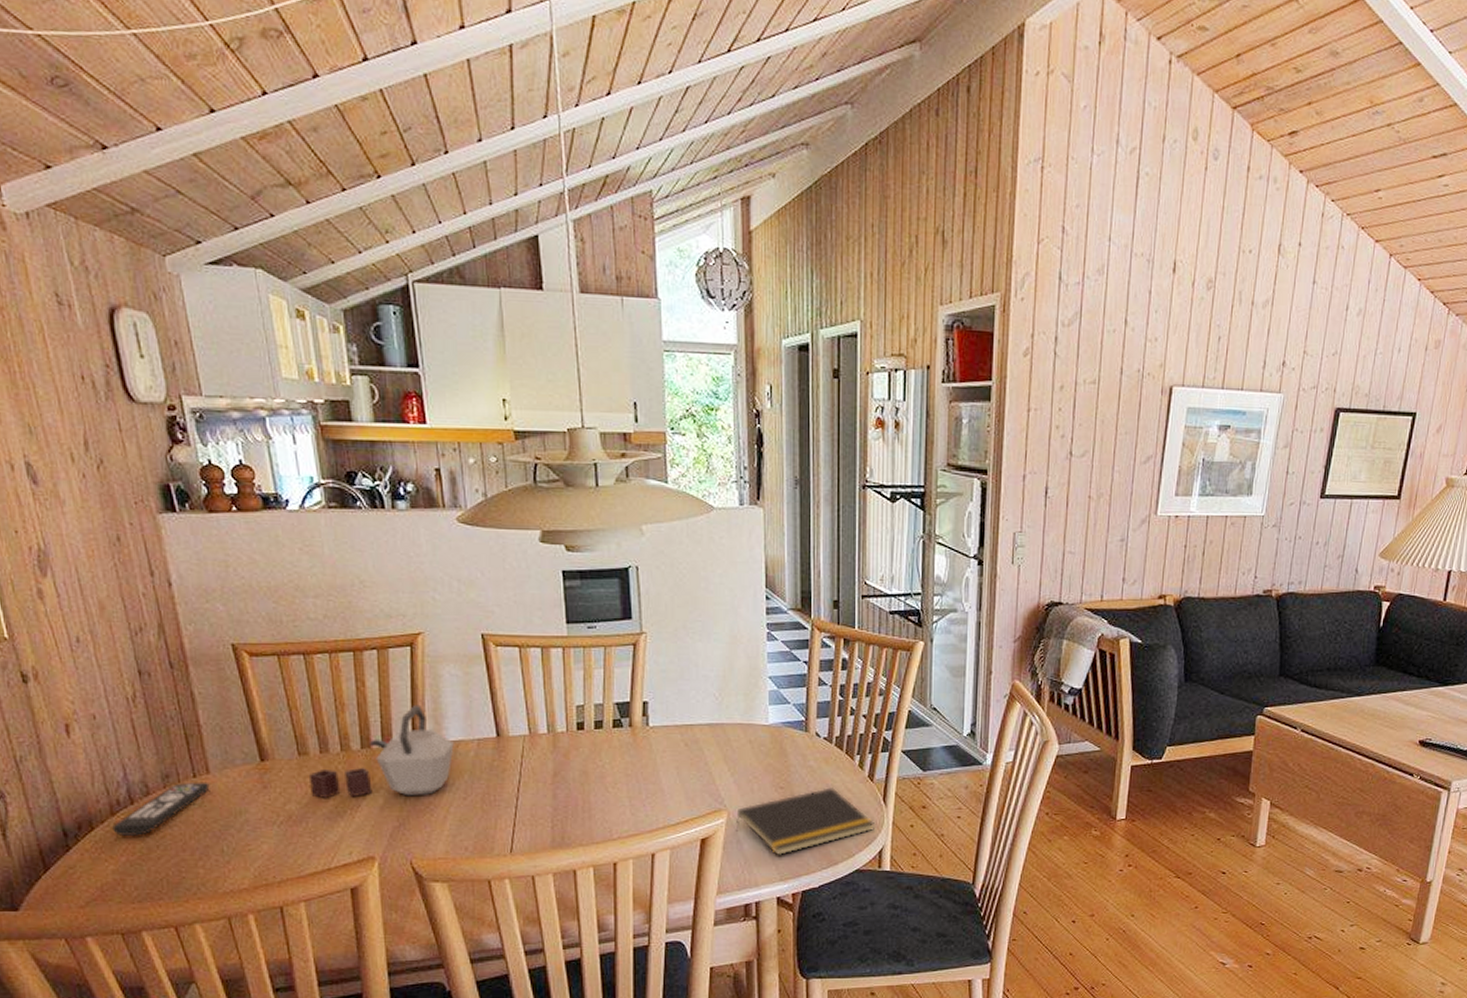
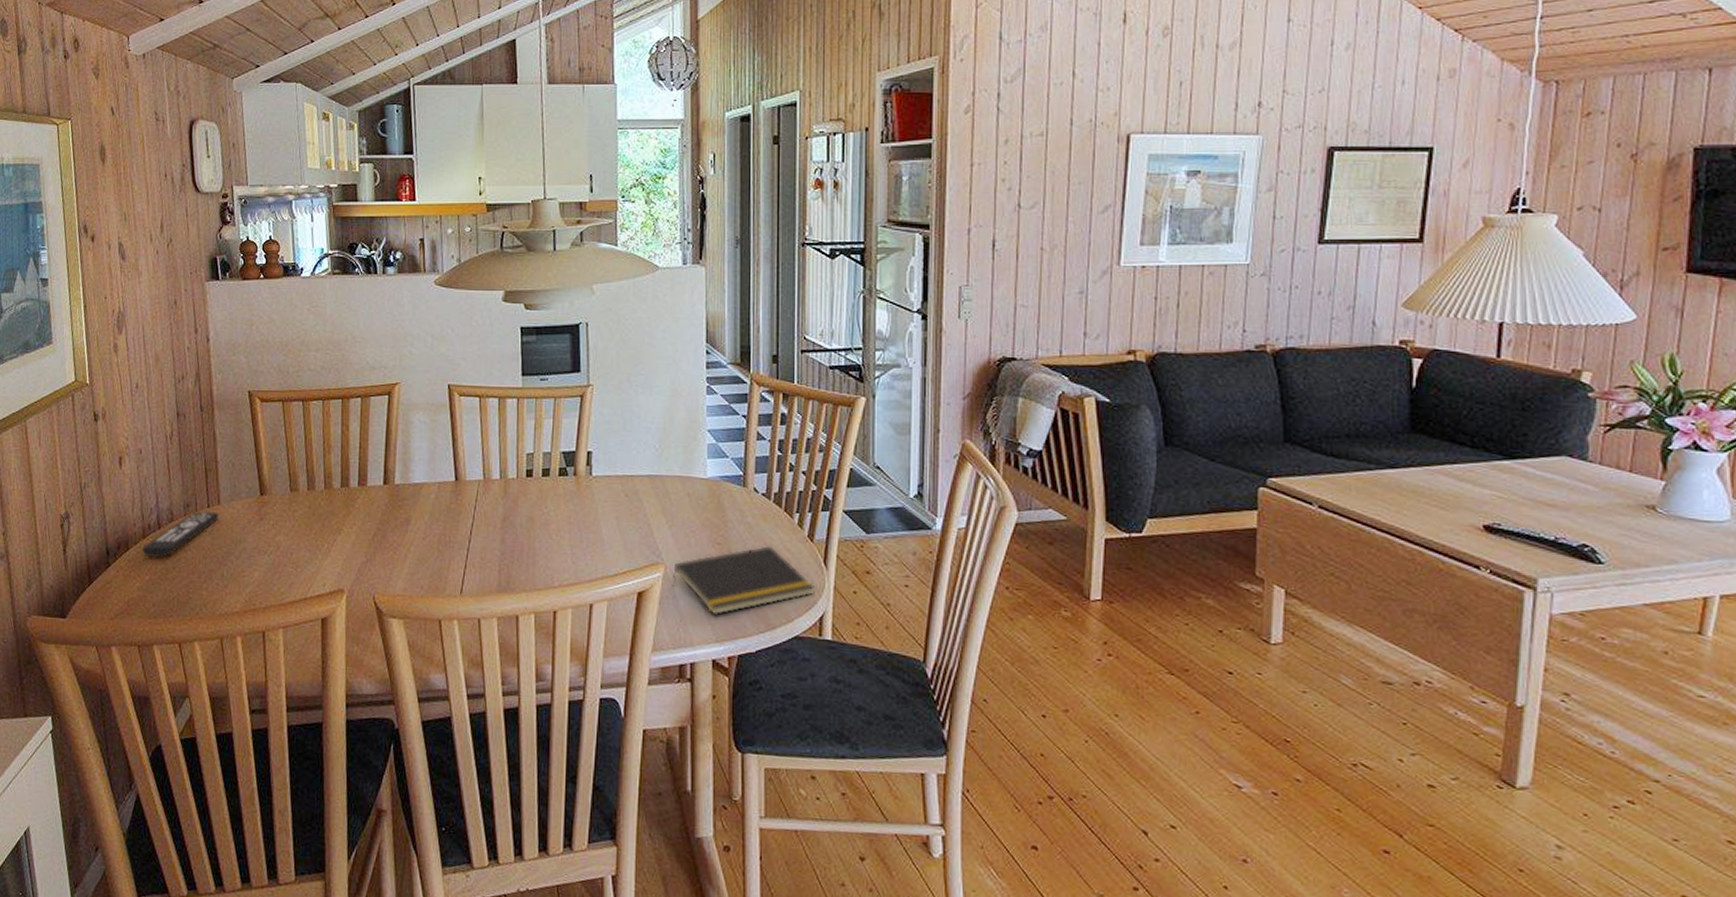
kettle: present [308,704,454,798] -> none [296,448,418,534]

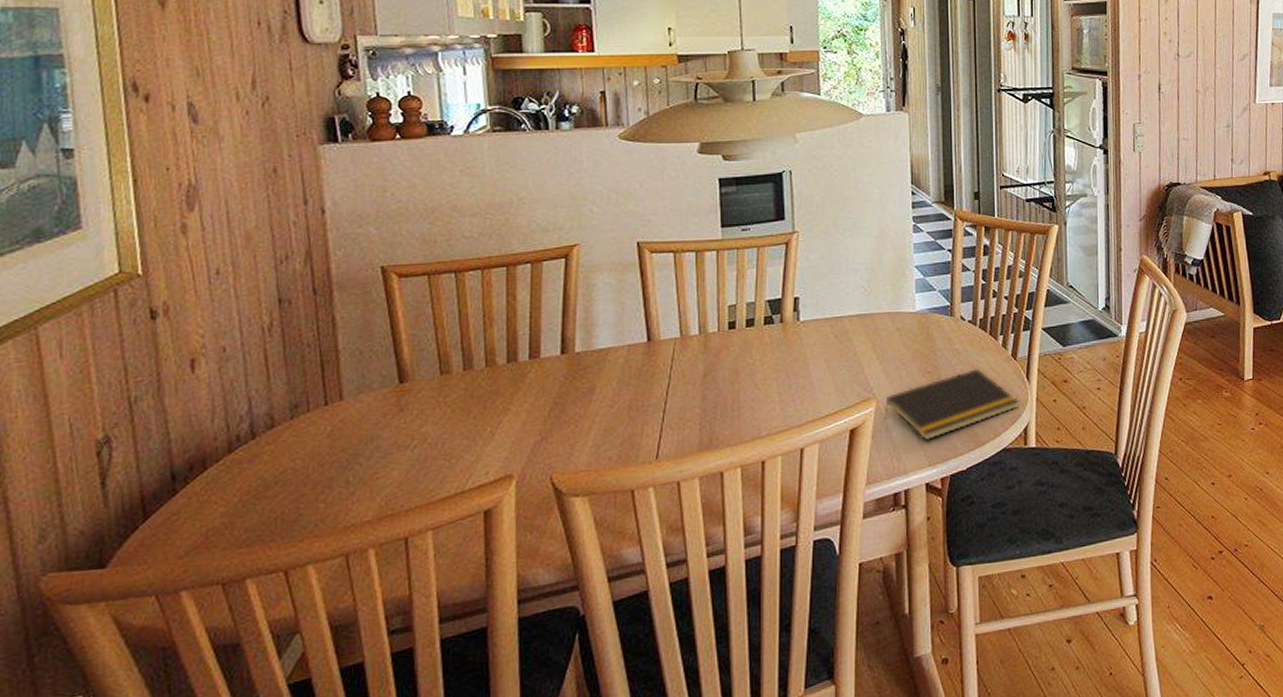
remote control: present [142,512,219,558] -> none [228,410,342,474]

